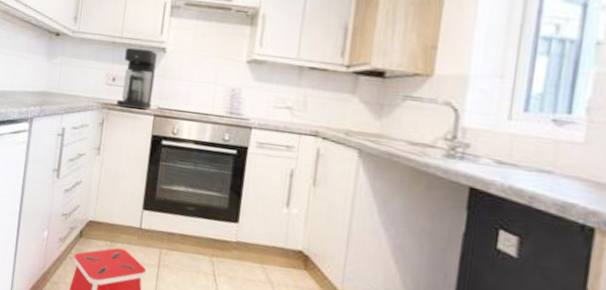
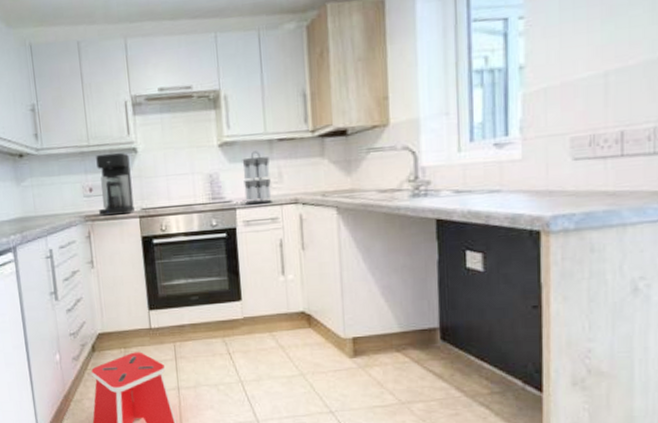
spice rack: none [262,74,296,130] -> present [242,151,272,205]

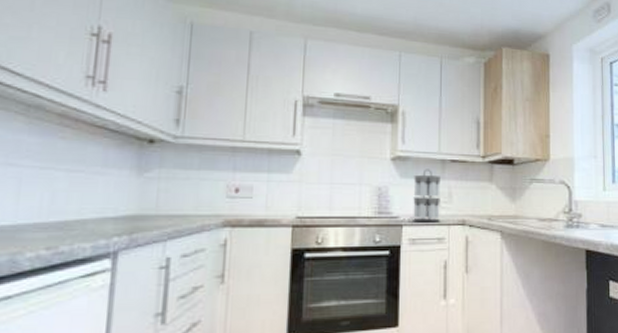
coffee maker: present [96,152,135,216] -> none [243,152,291,222]

